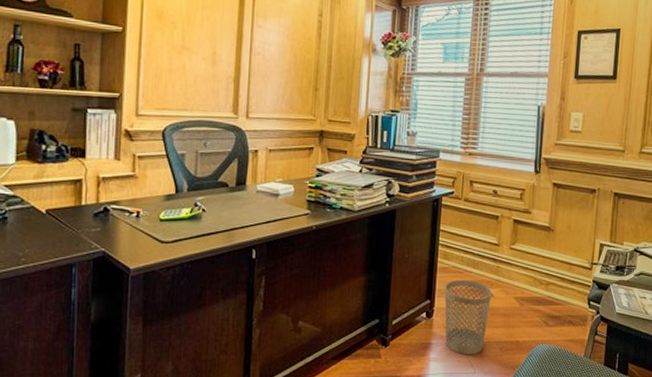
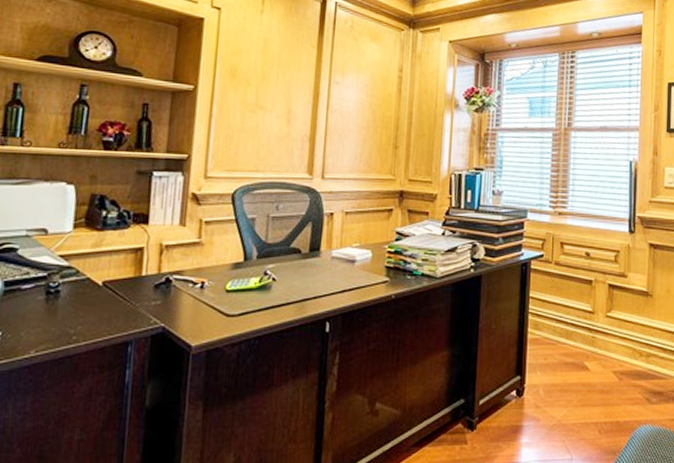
wastebasket: present [444,279,492,355] -> none [536,352,588,439]

